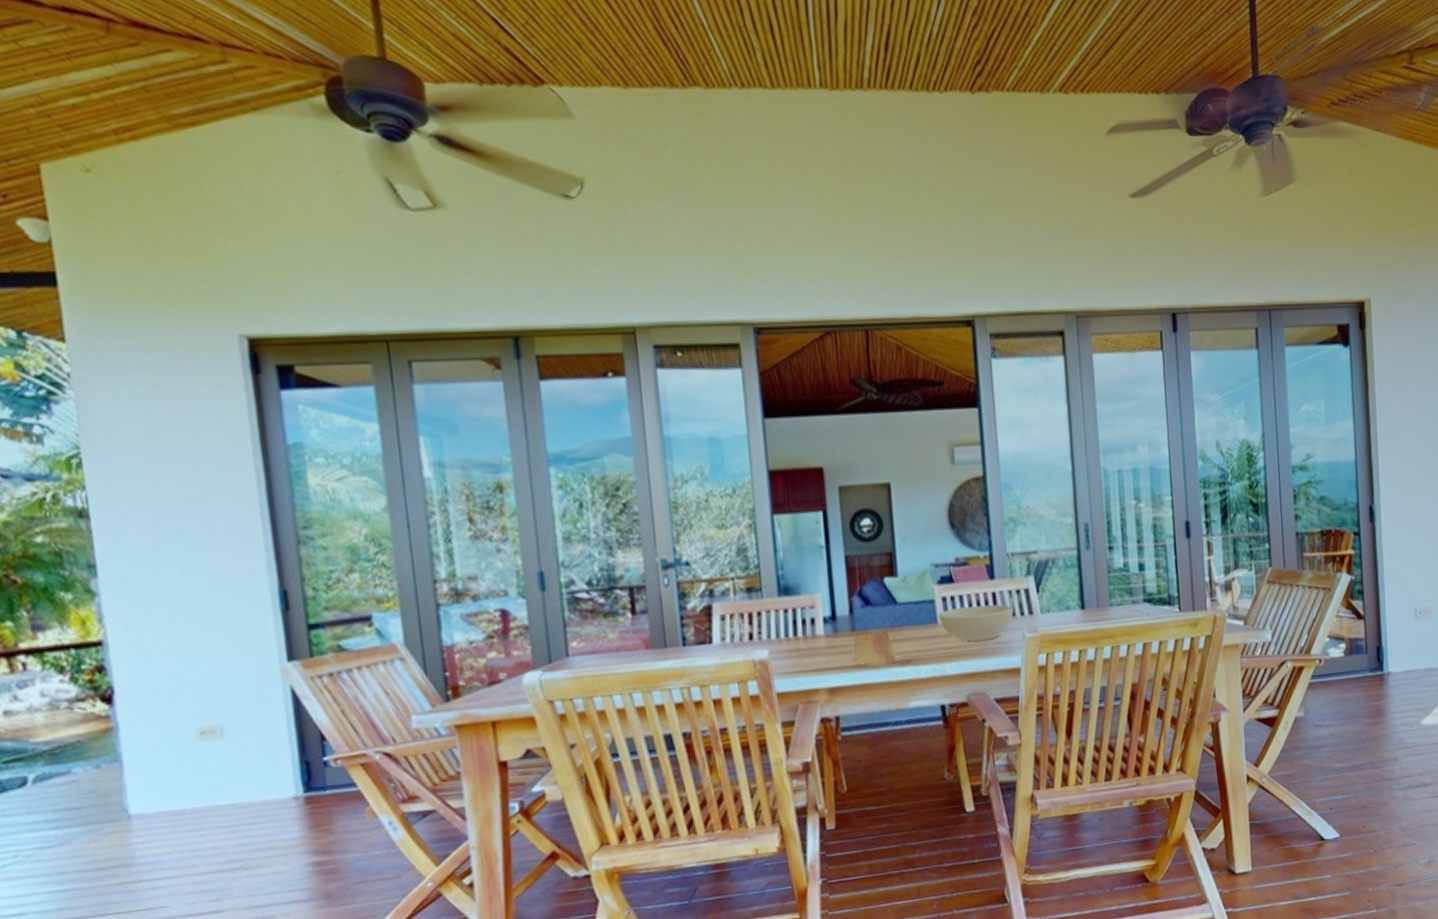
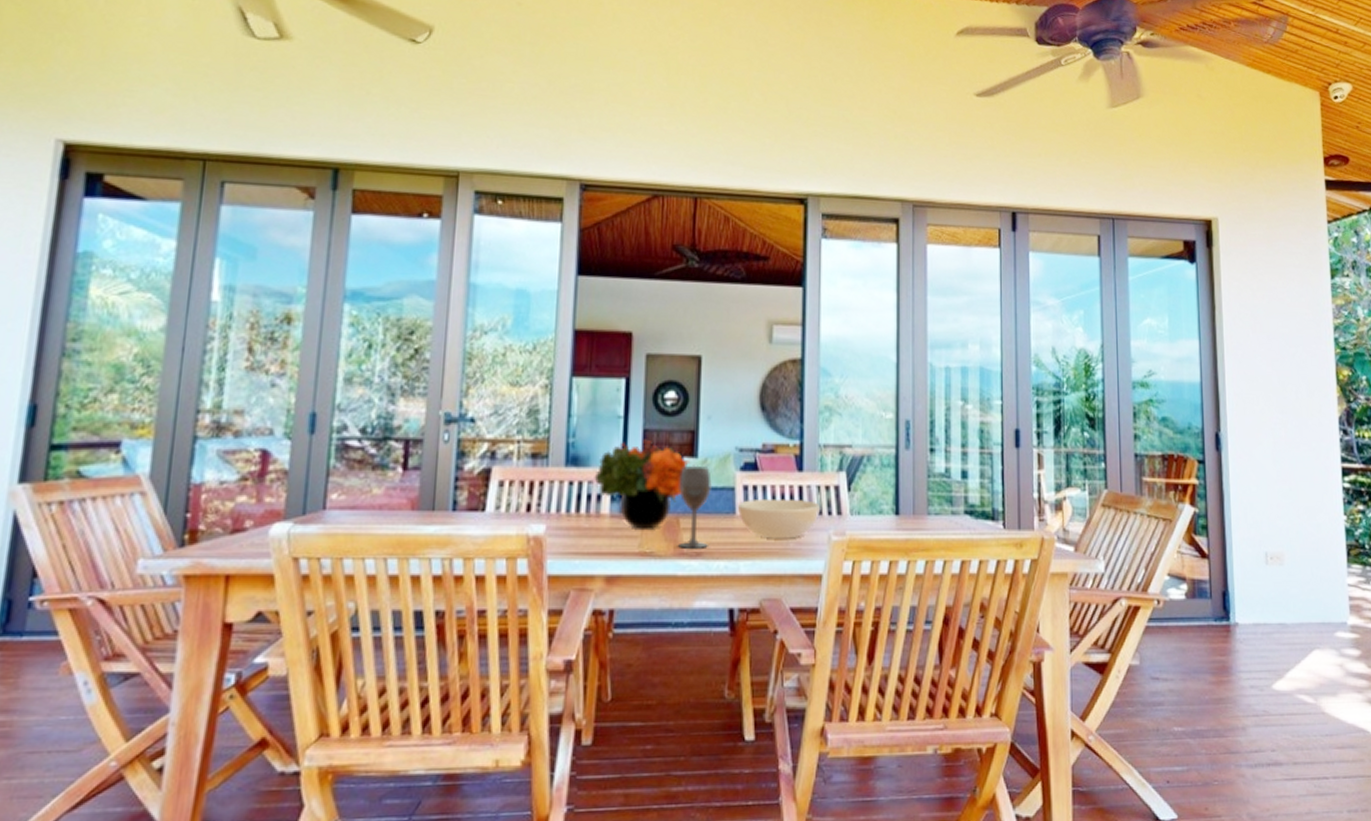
flower arrangement: none [806,565,892,645] -> present [594,439,691,529]
wine glass: none [883,583,916,658] -> present [678,465,712,550]

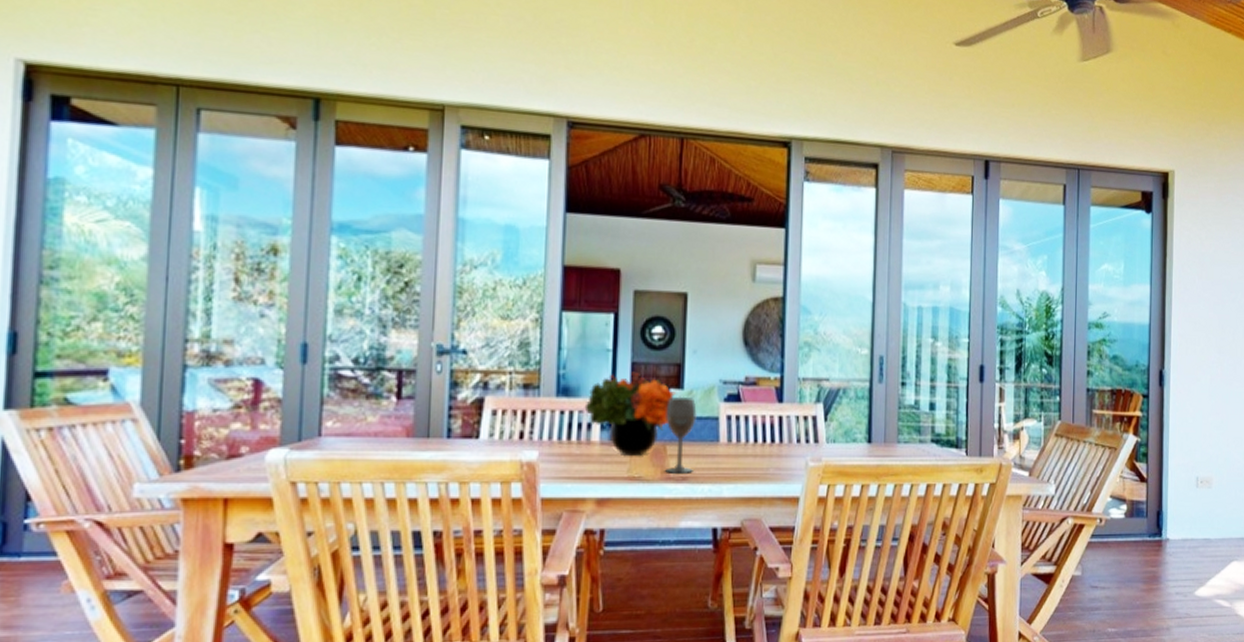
bowl: present [737,498,821,539] -> none [721,427,800,465]

